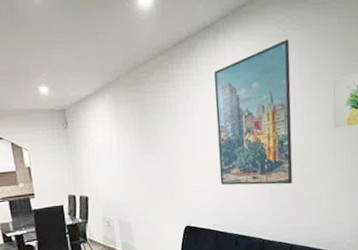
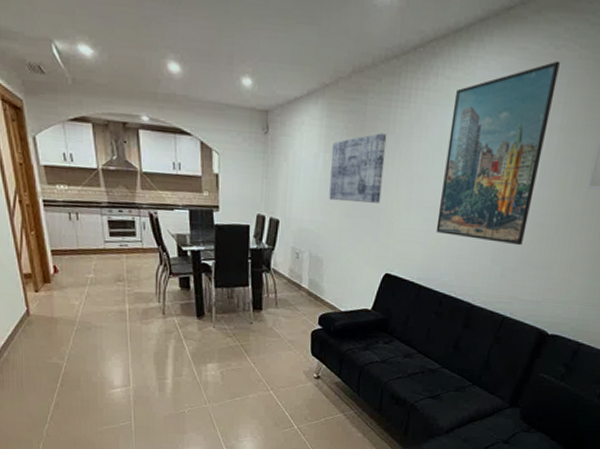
wall art: none [122,113,170,173] -> present [329,133,387,203]

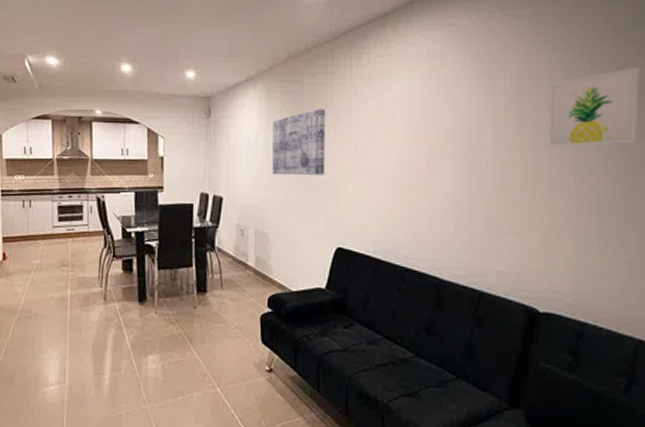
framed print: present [435,60,560,246] -> none [387,31,492,211]

